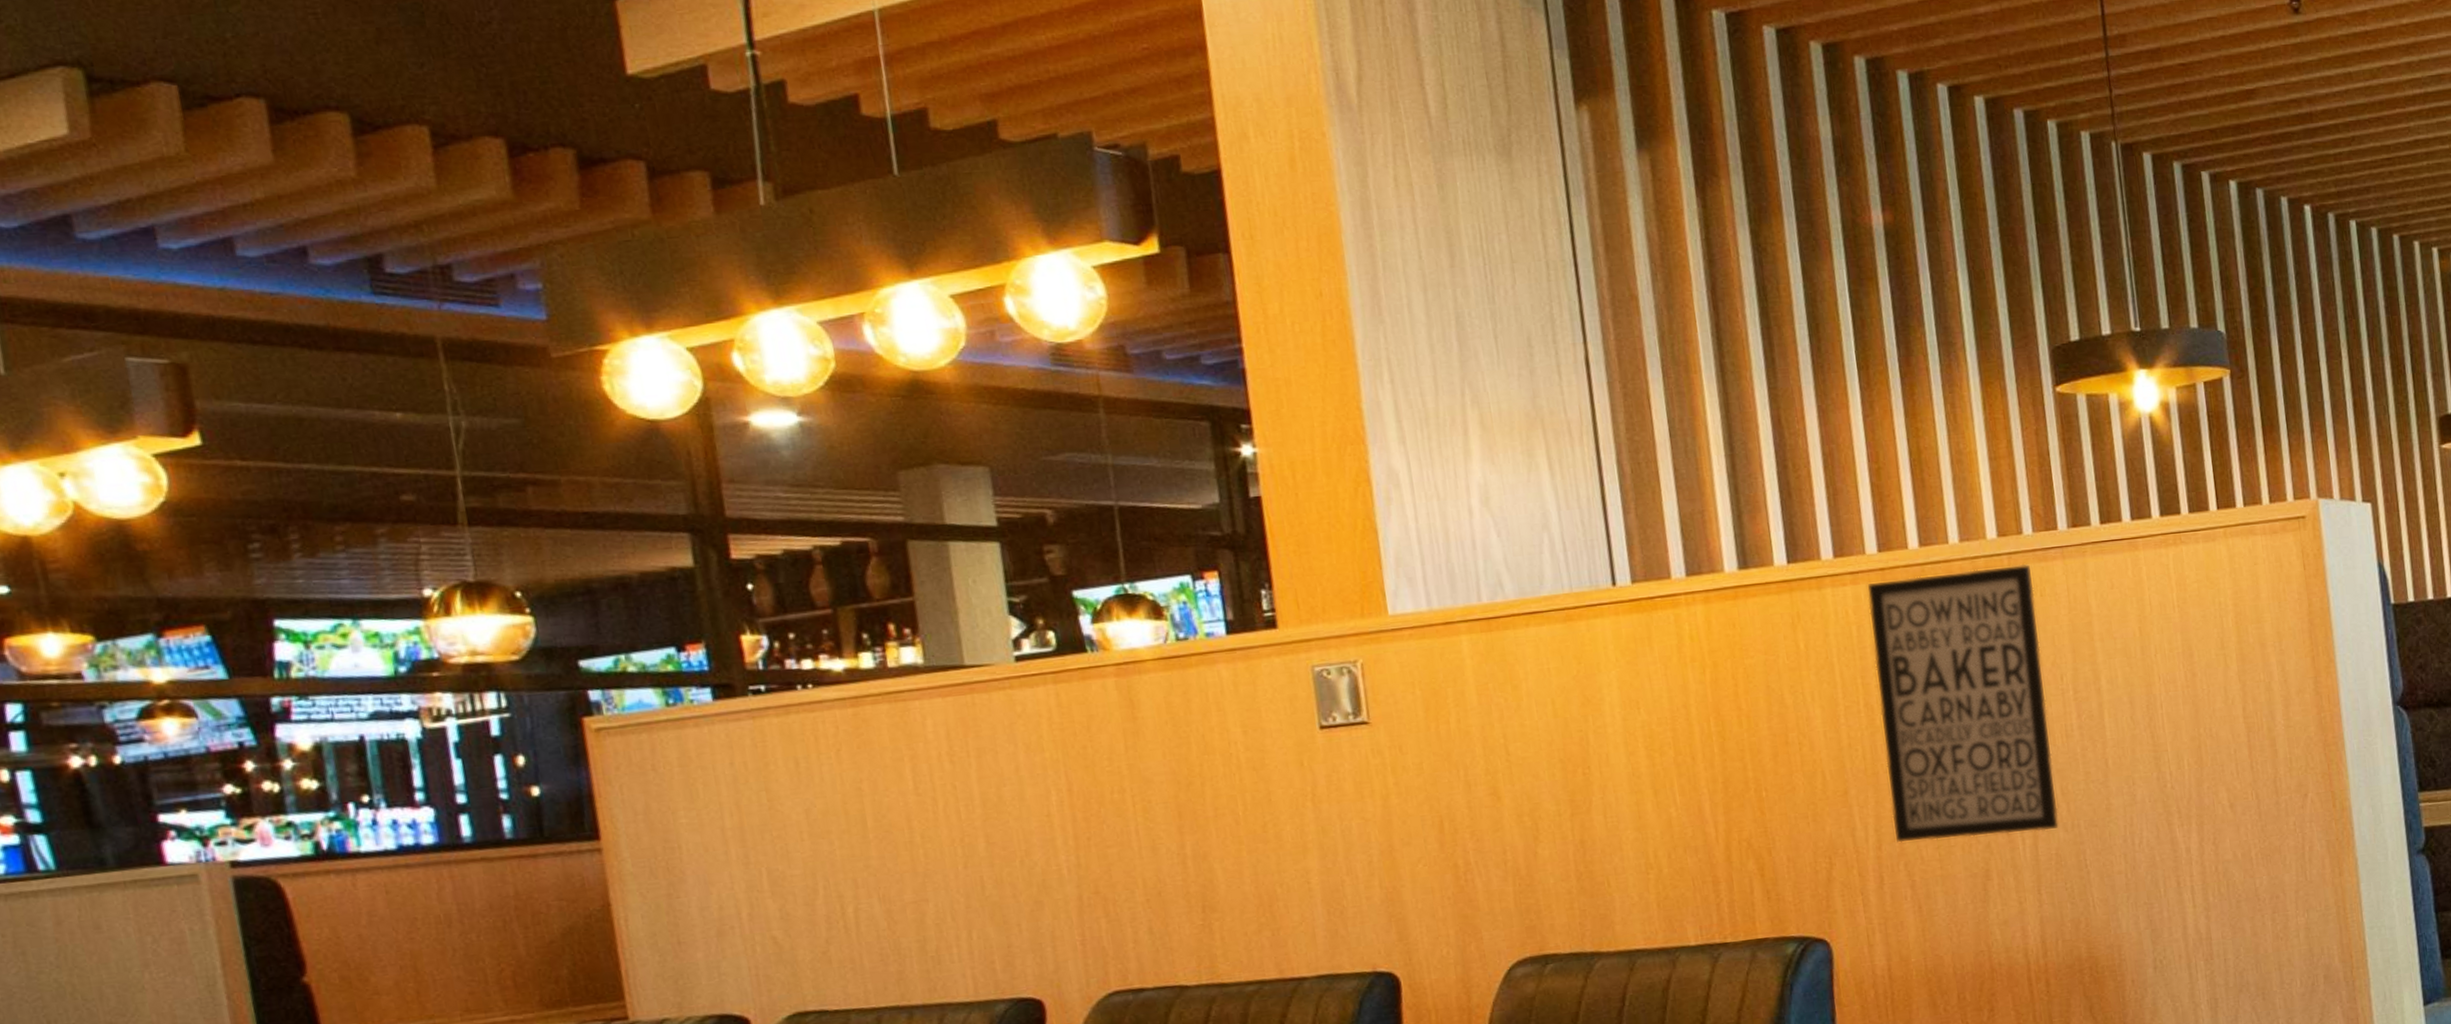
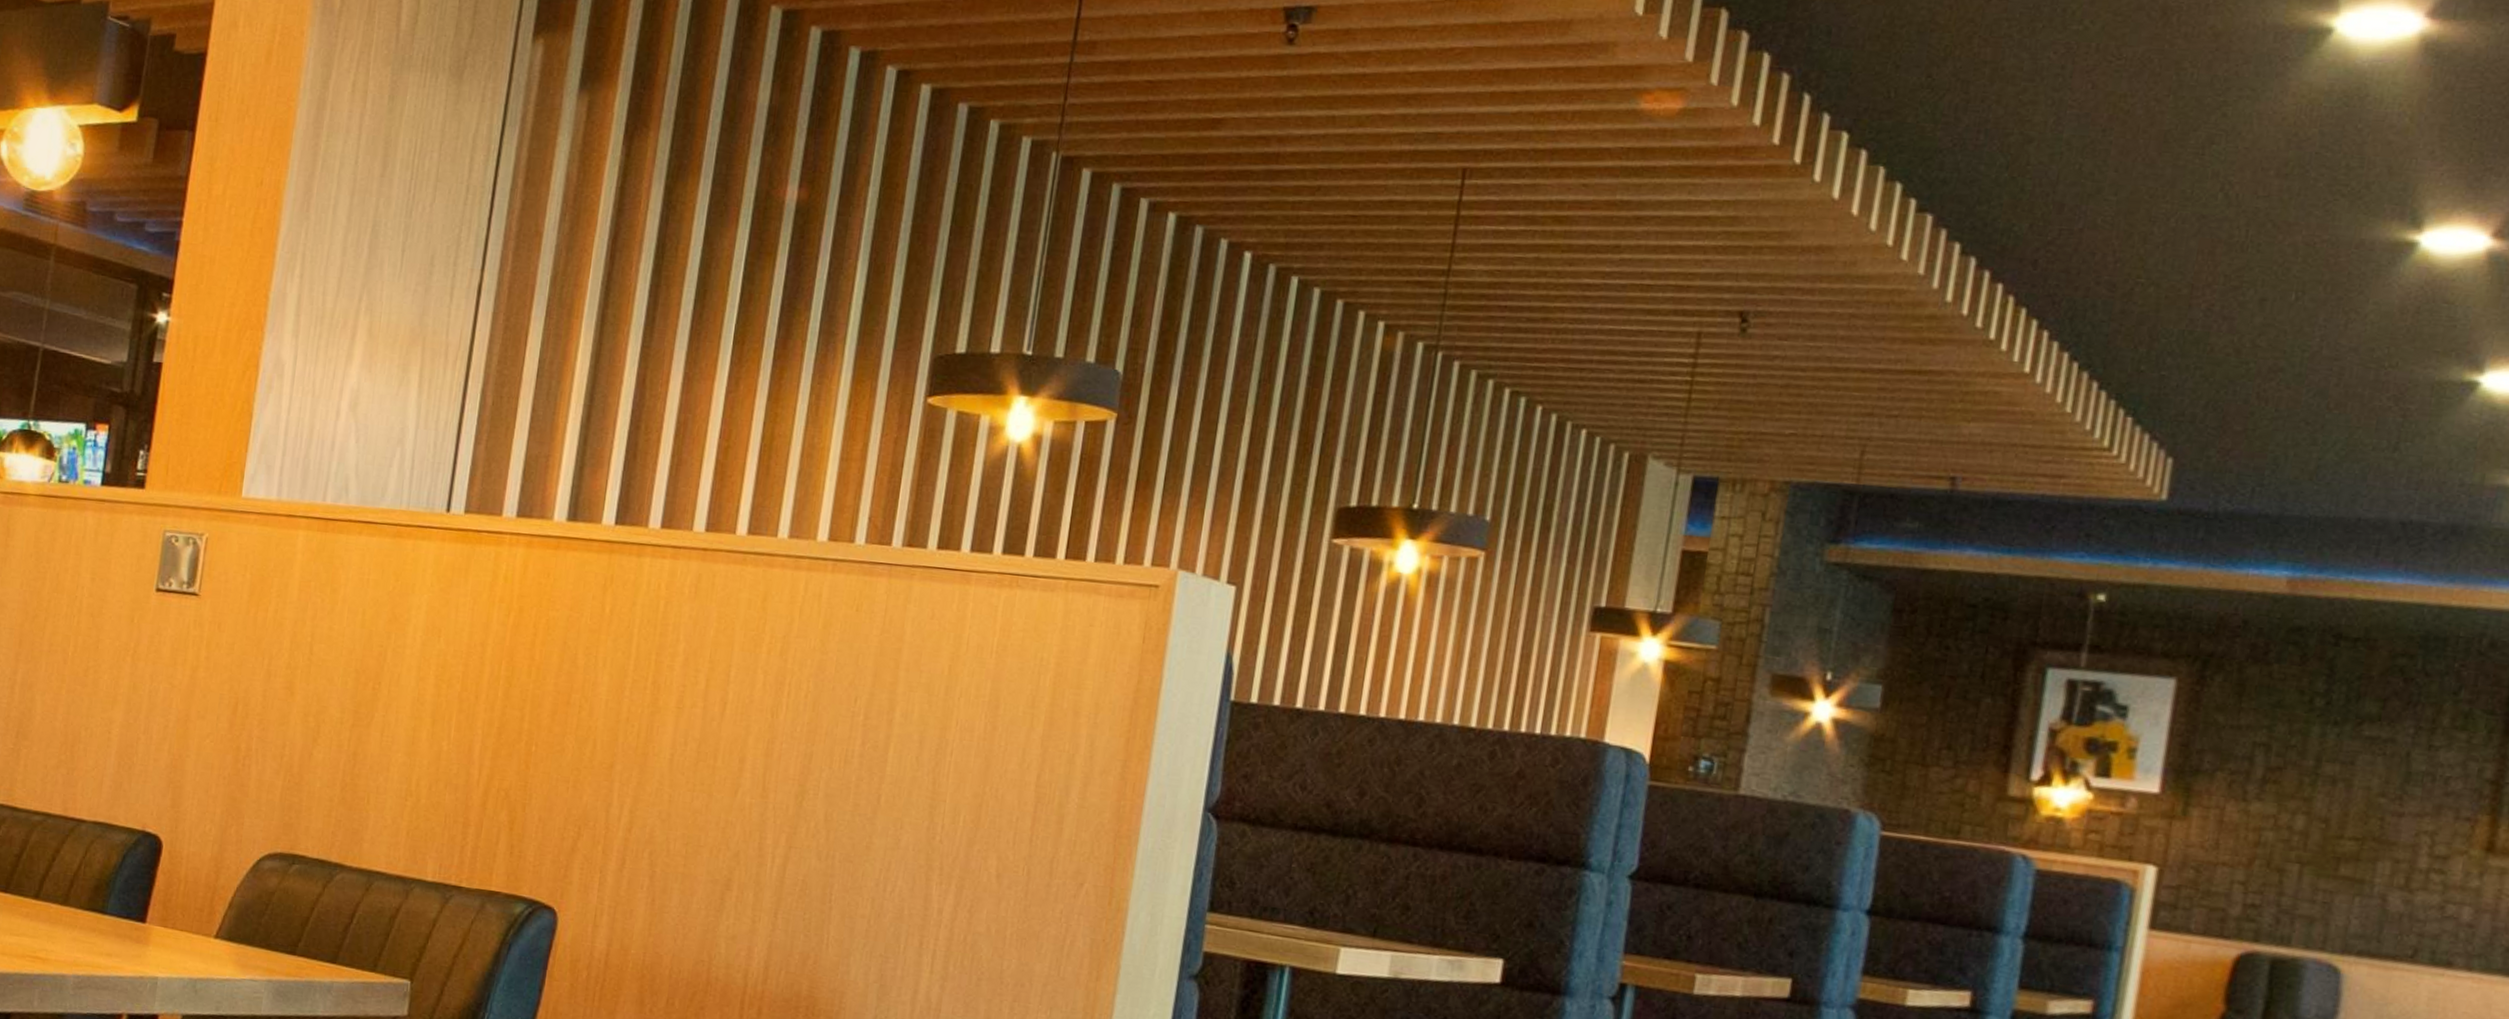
wall art: present [1867,564,2059,843] -> none [648,561,853,854]

